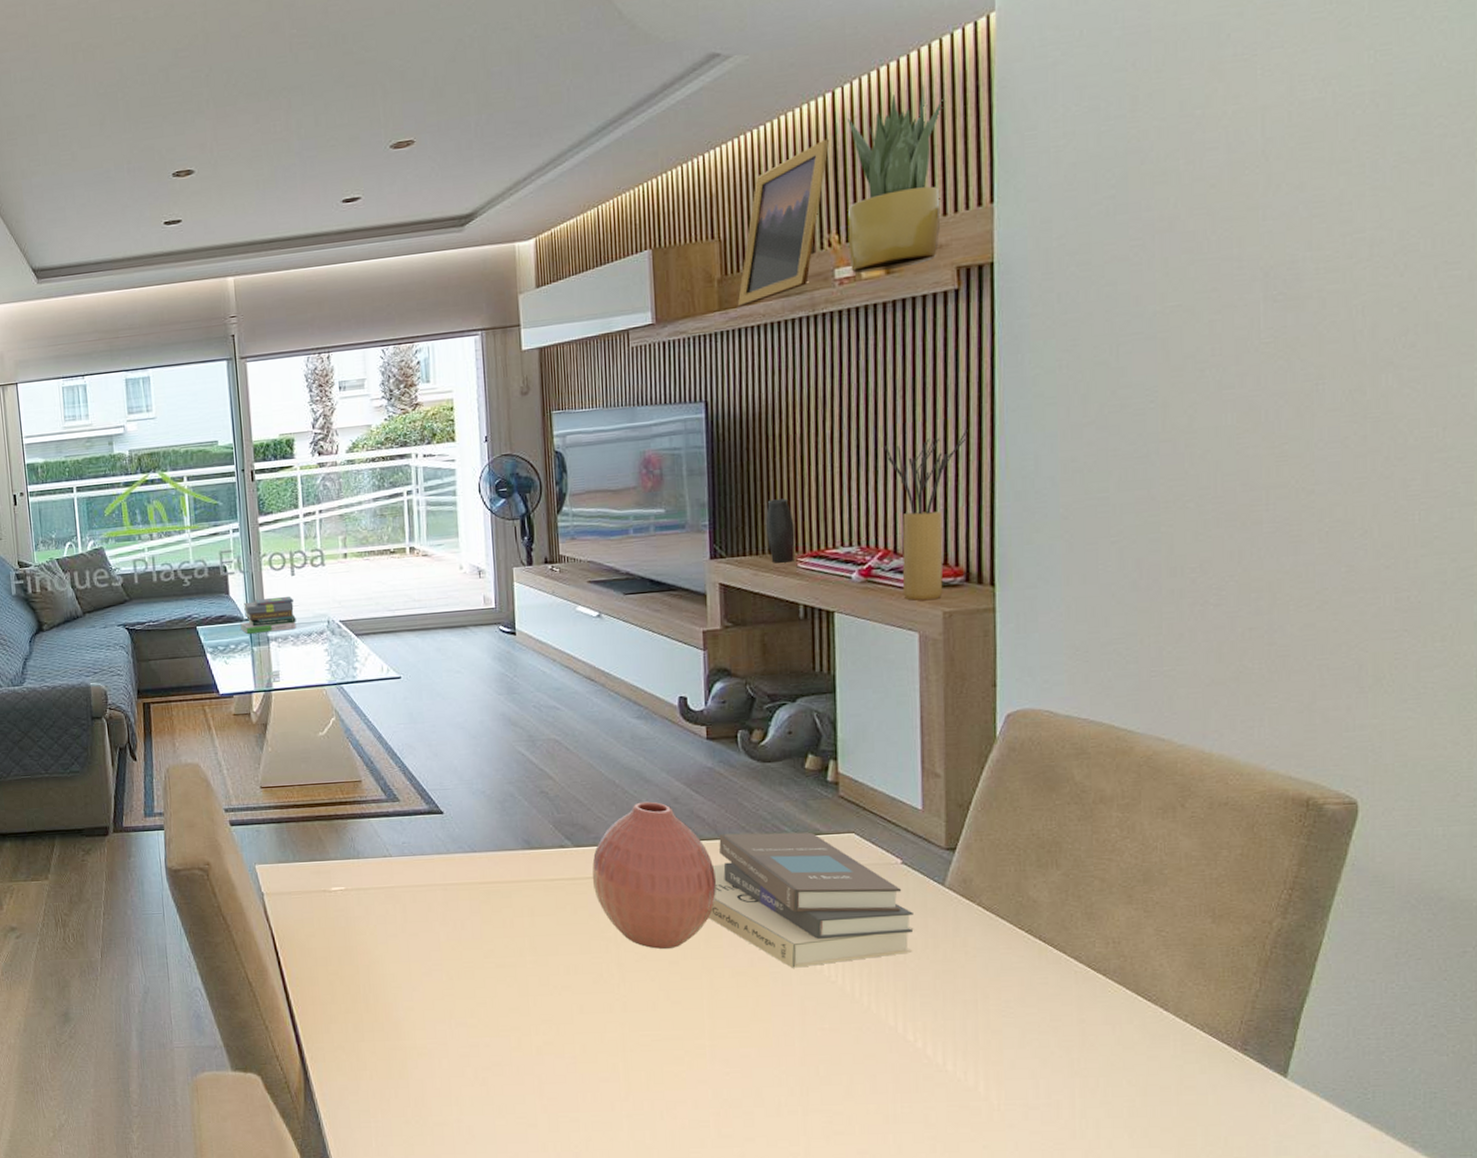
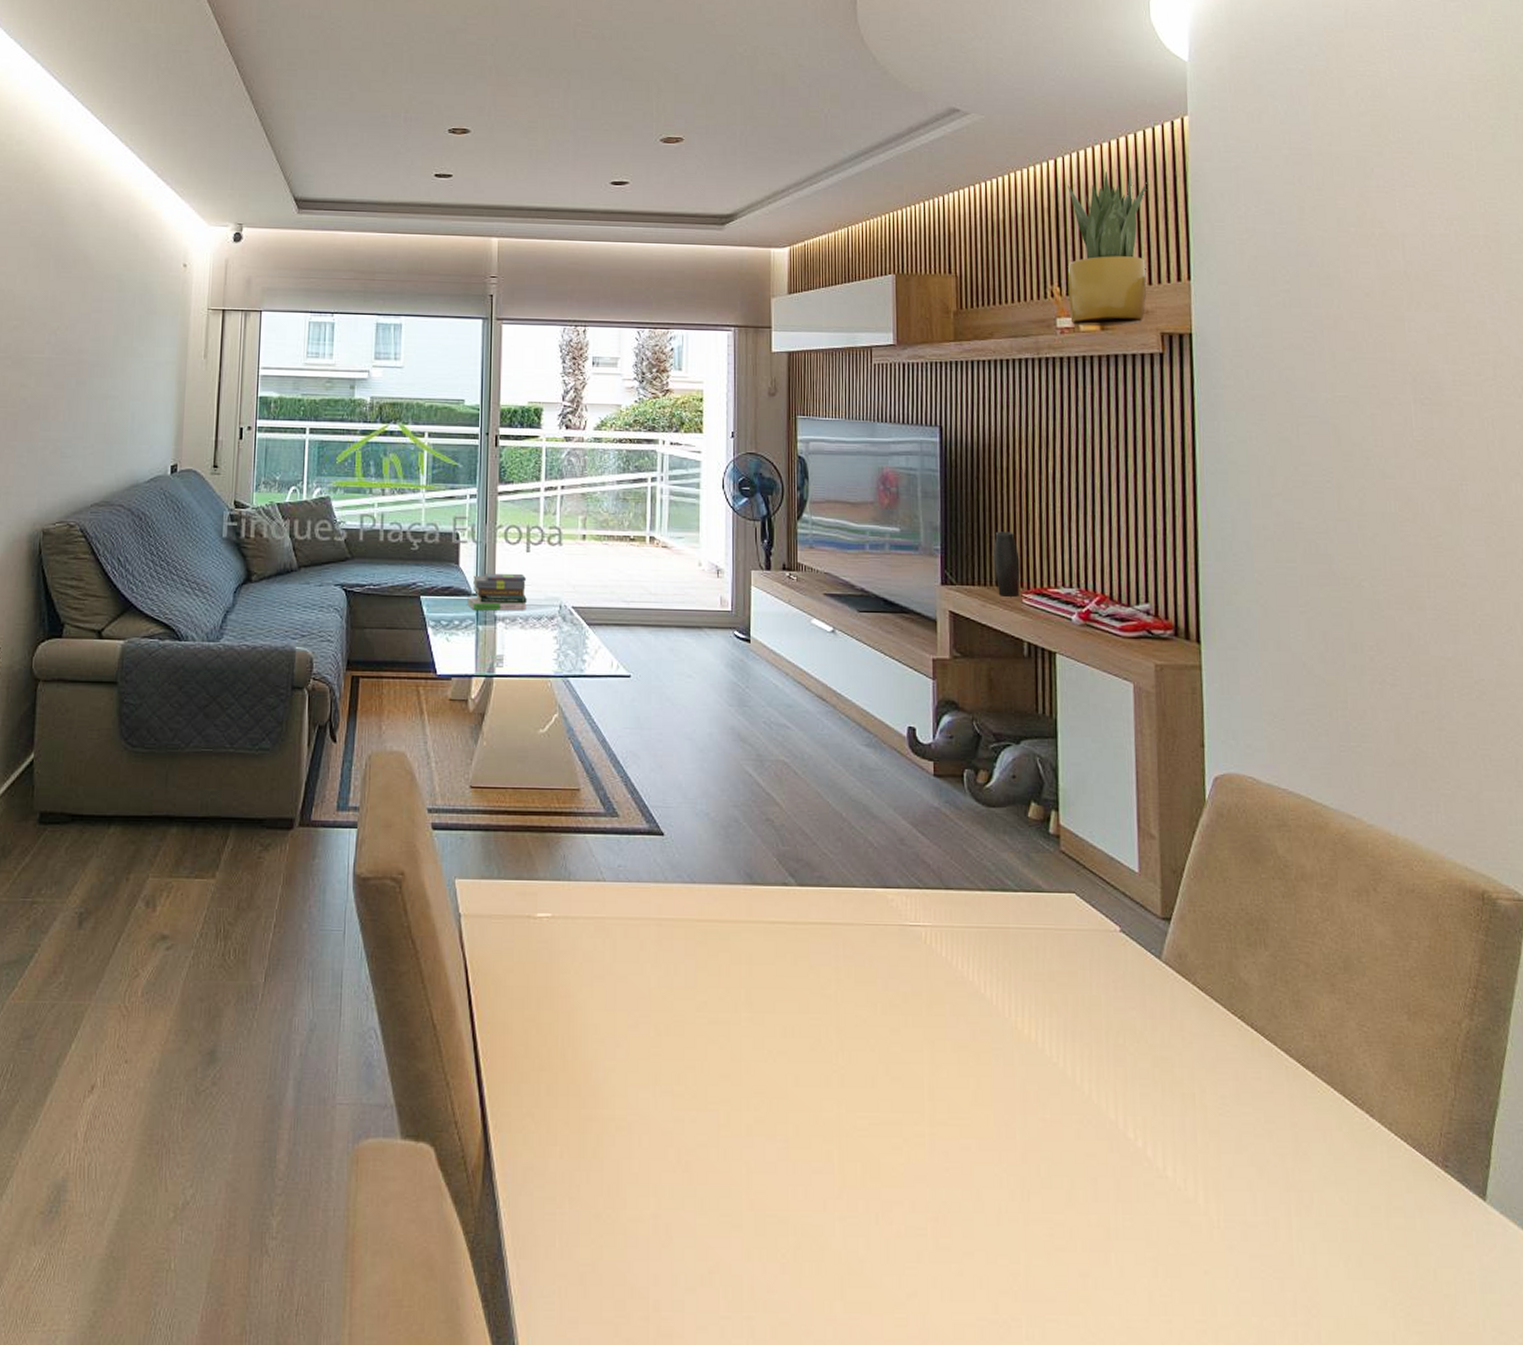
vase: present [592,801,717,949] -> none [814,840,941,1013]
books: present [708,832,914,968] -> none [930,884,1133,1045]
picture frame: present [737,138,830,308] -> none [970,200,1053,341]
vase: present [885,429,968,601] -> none [1101,486,1174,651]

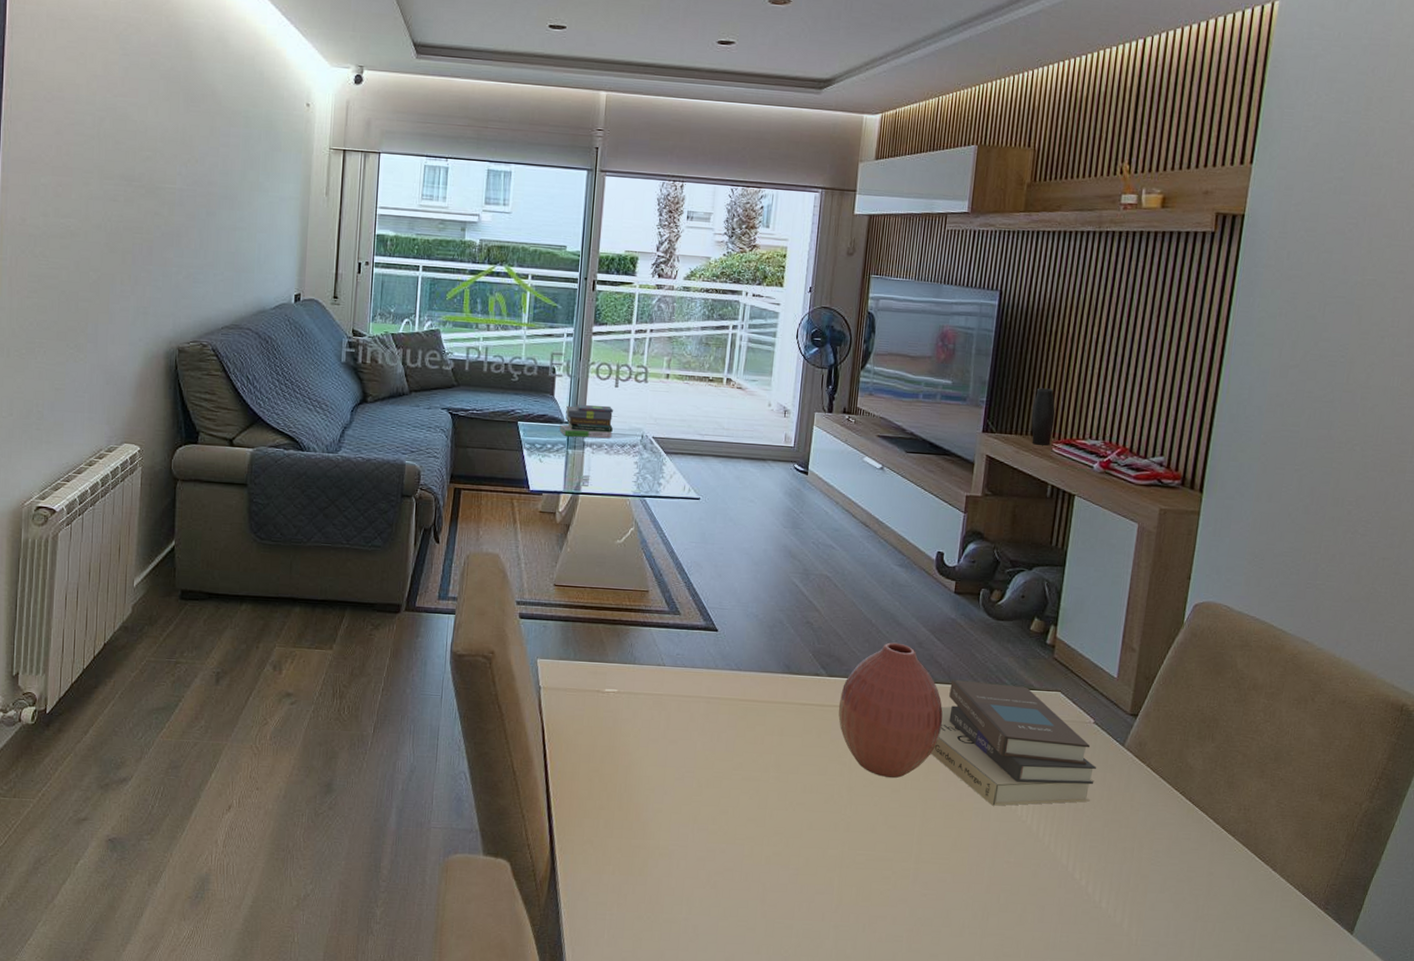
vase: none [814,840,941,1013] -> present [838,642,943,778]
books: none [930,884,1133,1045] -> present [930,680,1096,806]
planter: present [1068,167,1150,327] -> none [1134,50,1230,205]

